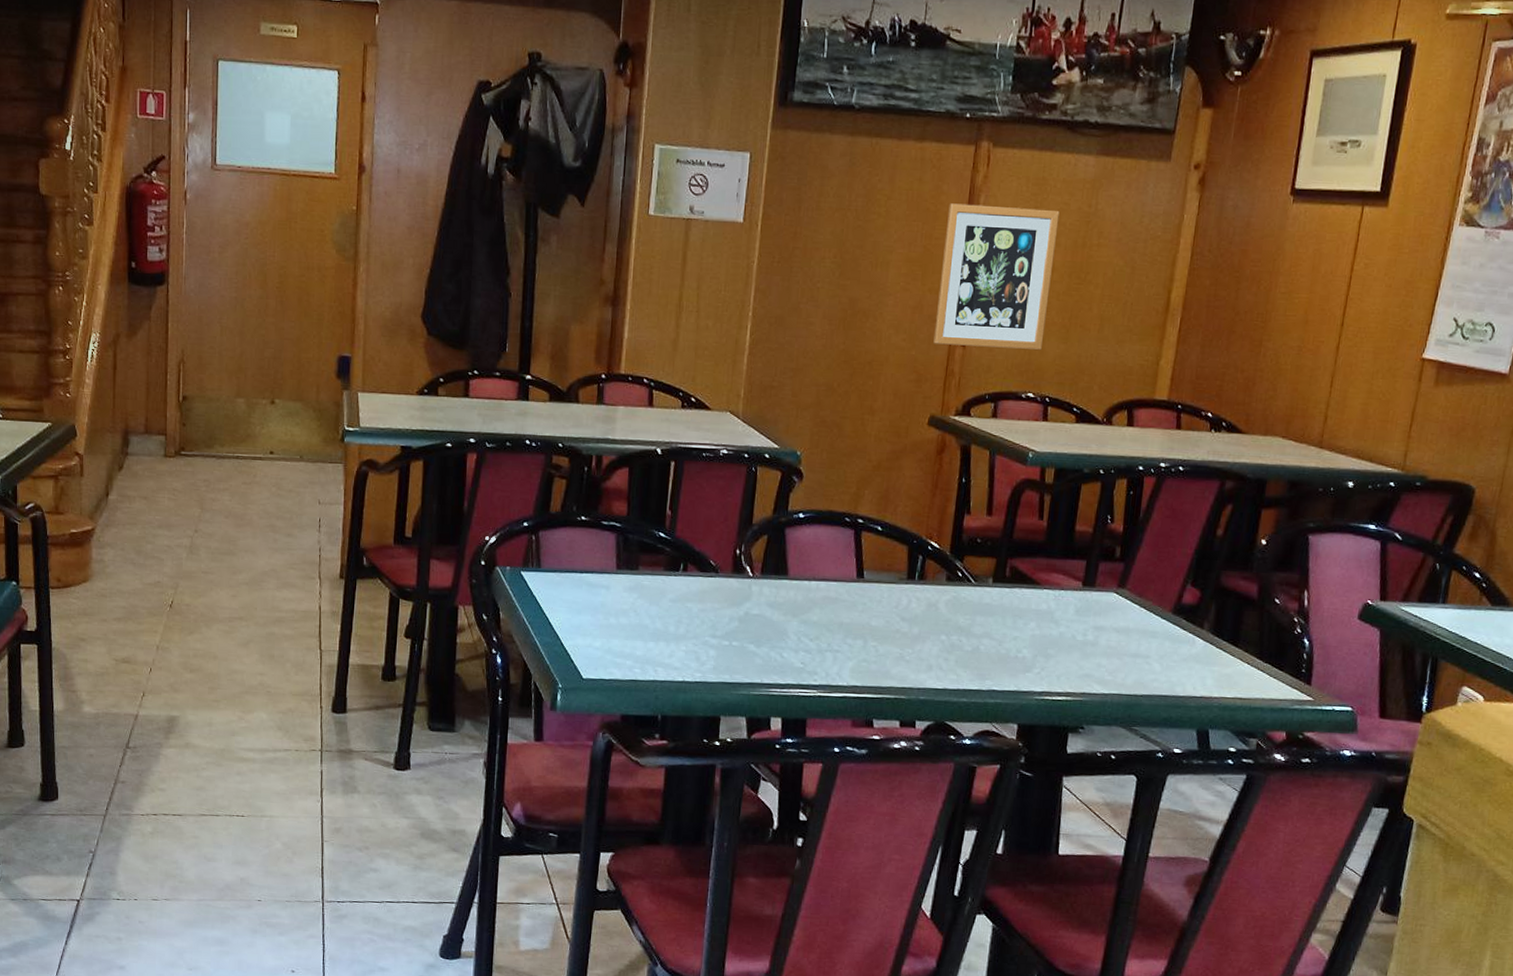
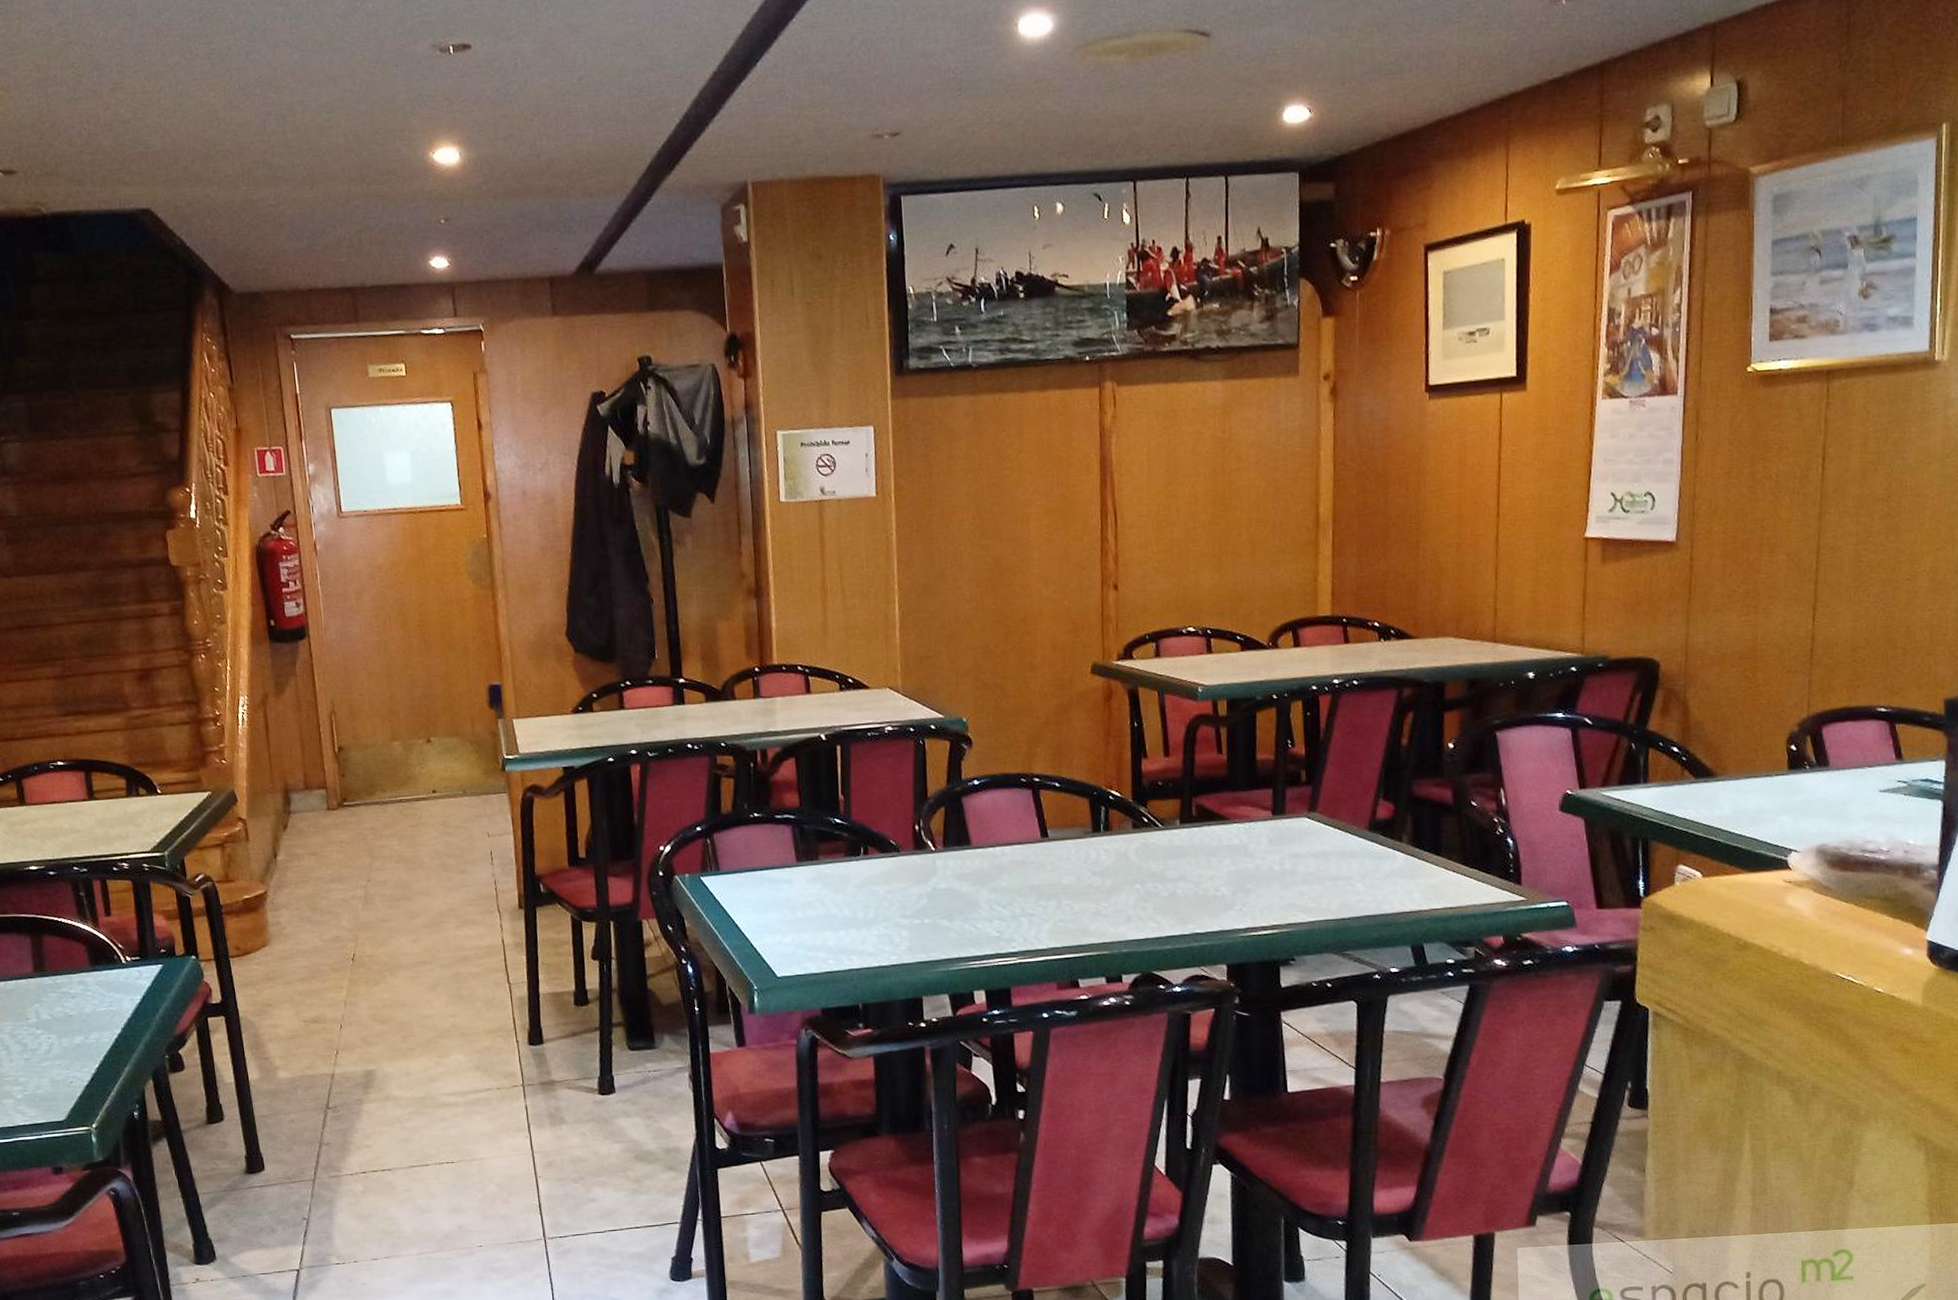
wall art: present [933,203,1060,351] -> none [1081,440,1196,591]

